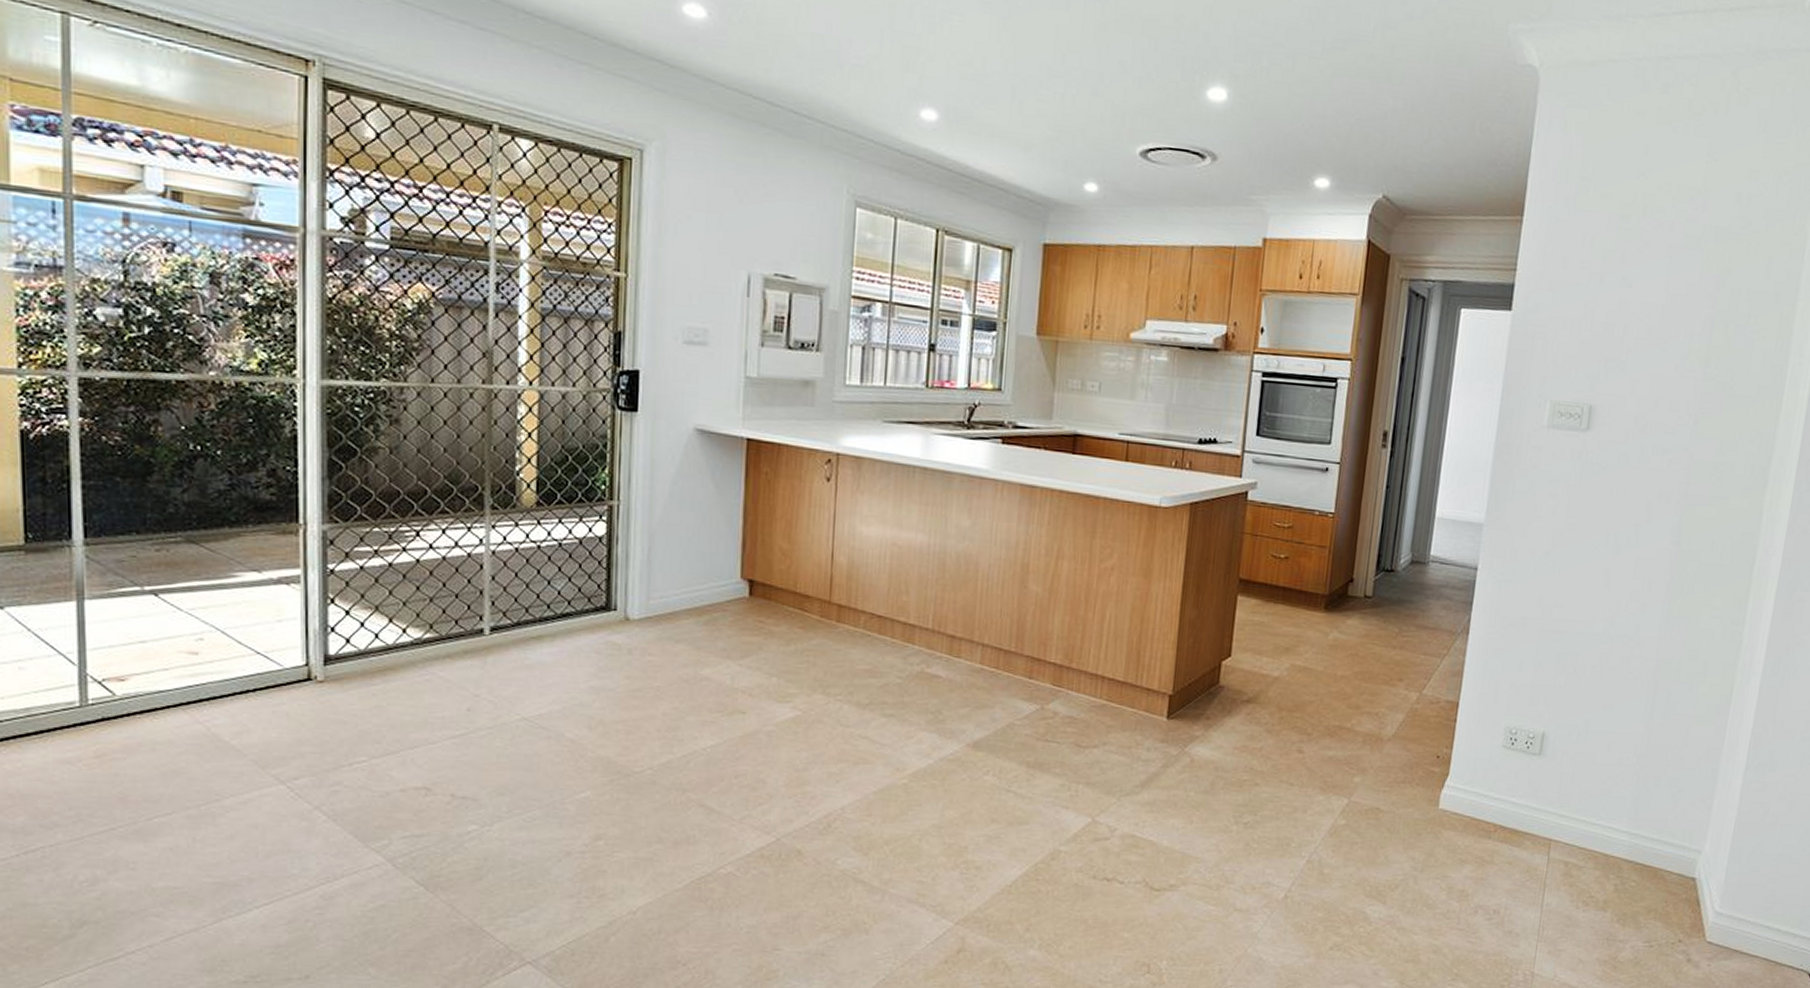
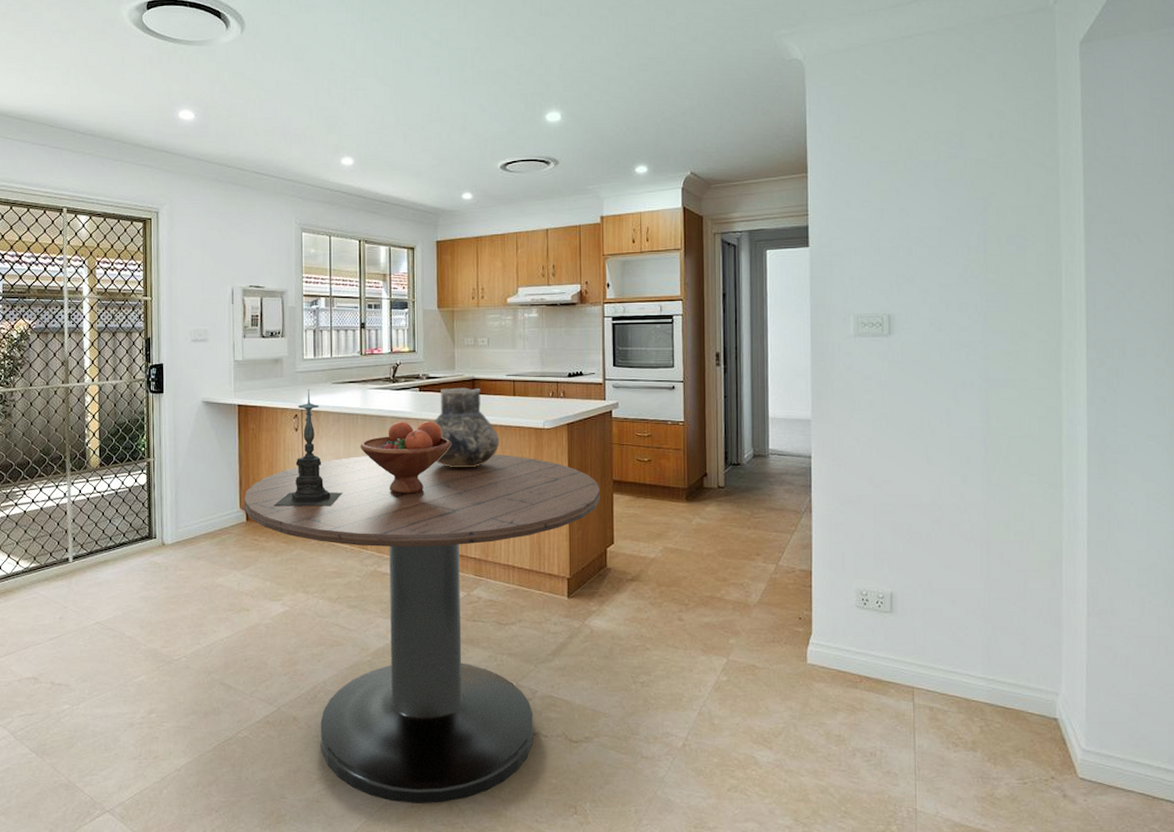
dining table: none [747,521,1222,960] -> present [244,454,601,804]
candle holder: none [790,426,886,585] -> present [274,389,342,507]
fruit bowl: none [915,480,1038,577] -> present [360,420,451,494]
vase: none [1016,443,1102,549] -> present [433,387,500,468]

